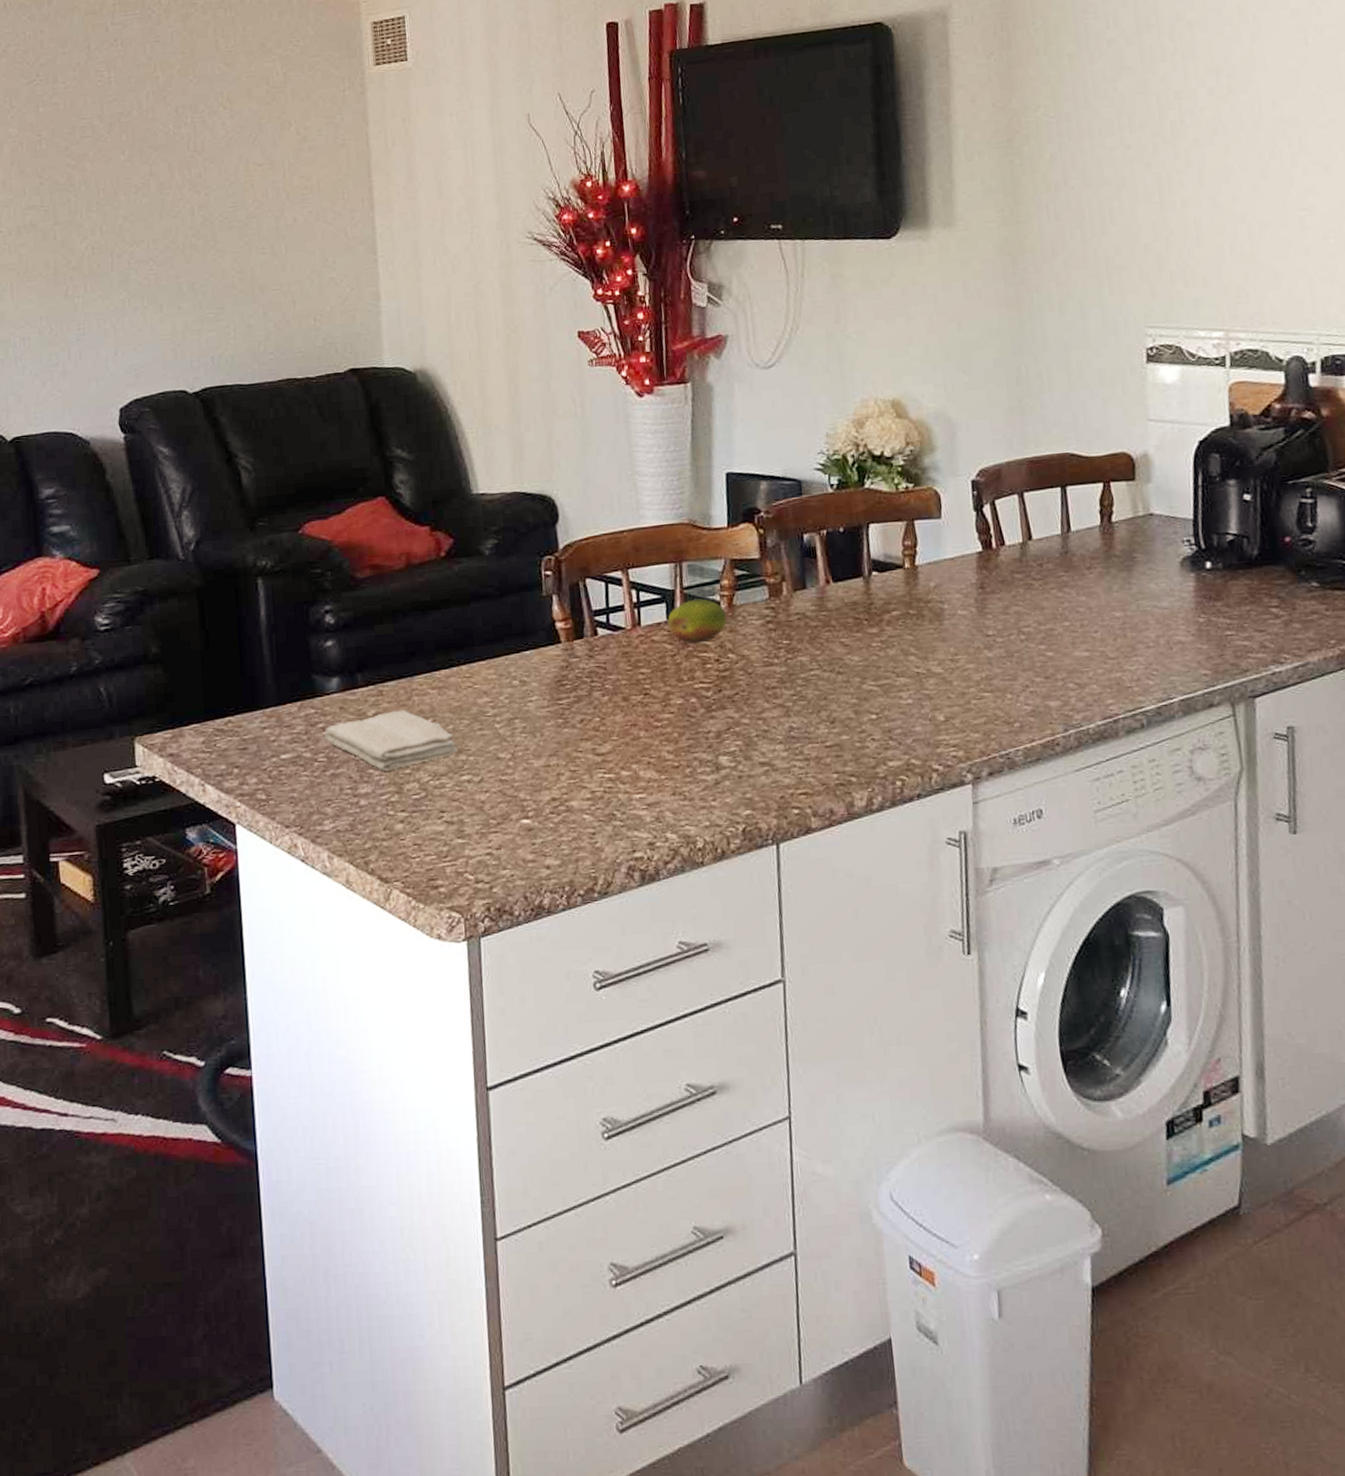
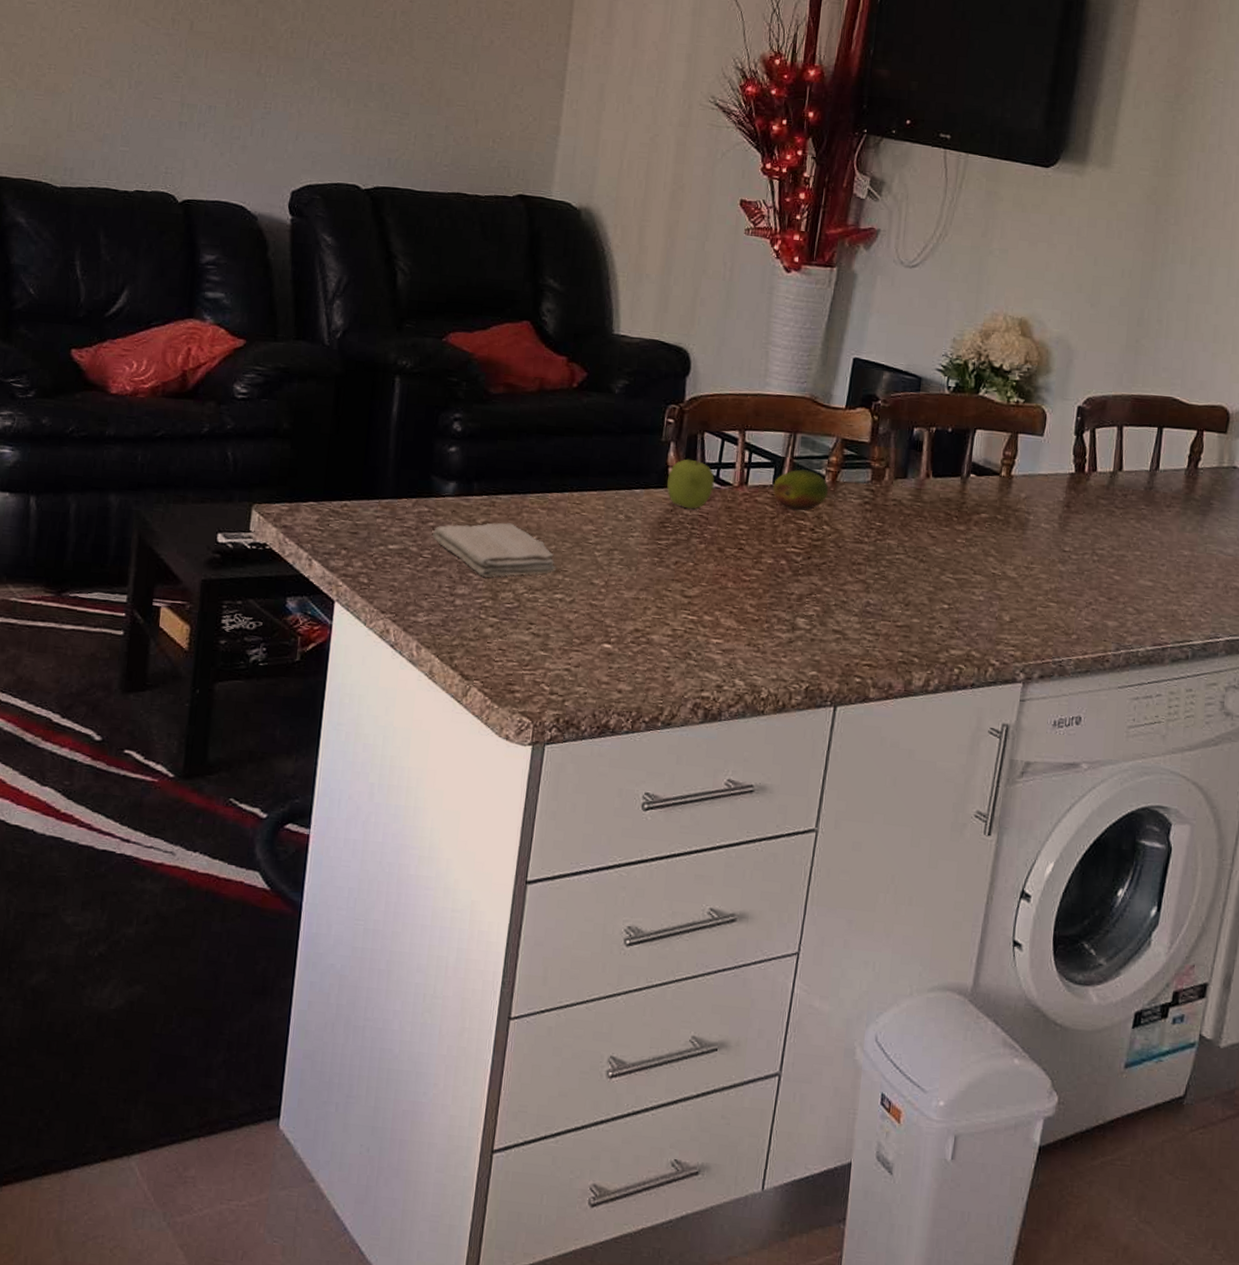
fruit: none [556,606,606,662] -> present [667,457,714,510]

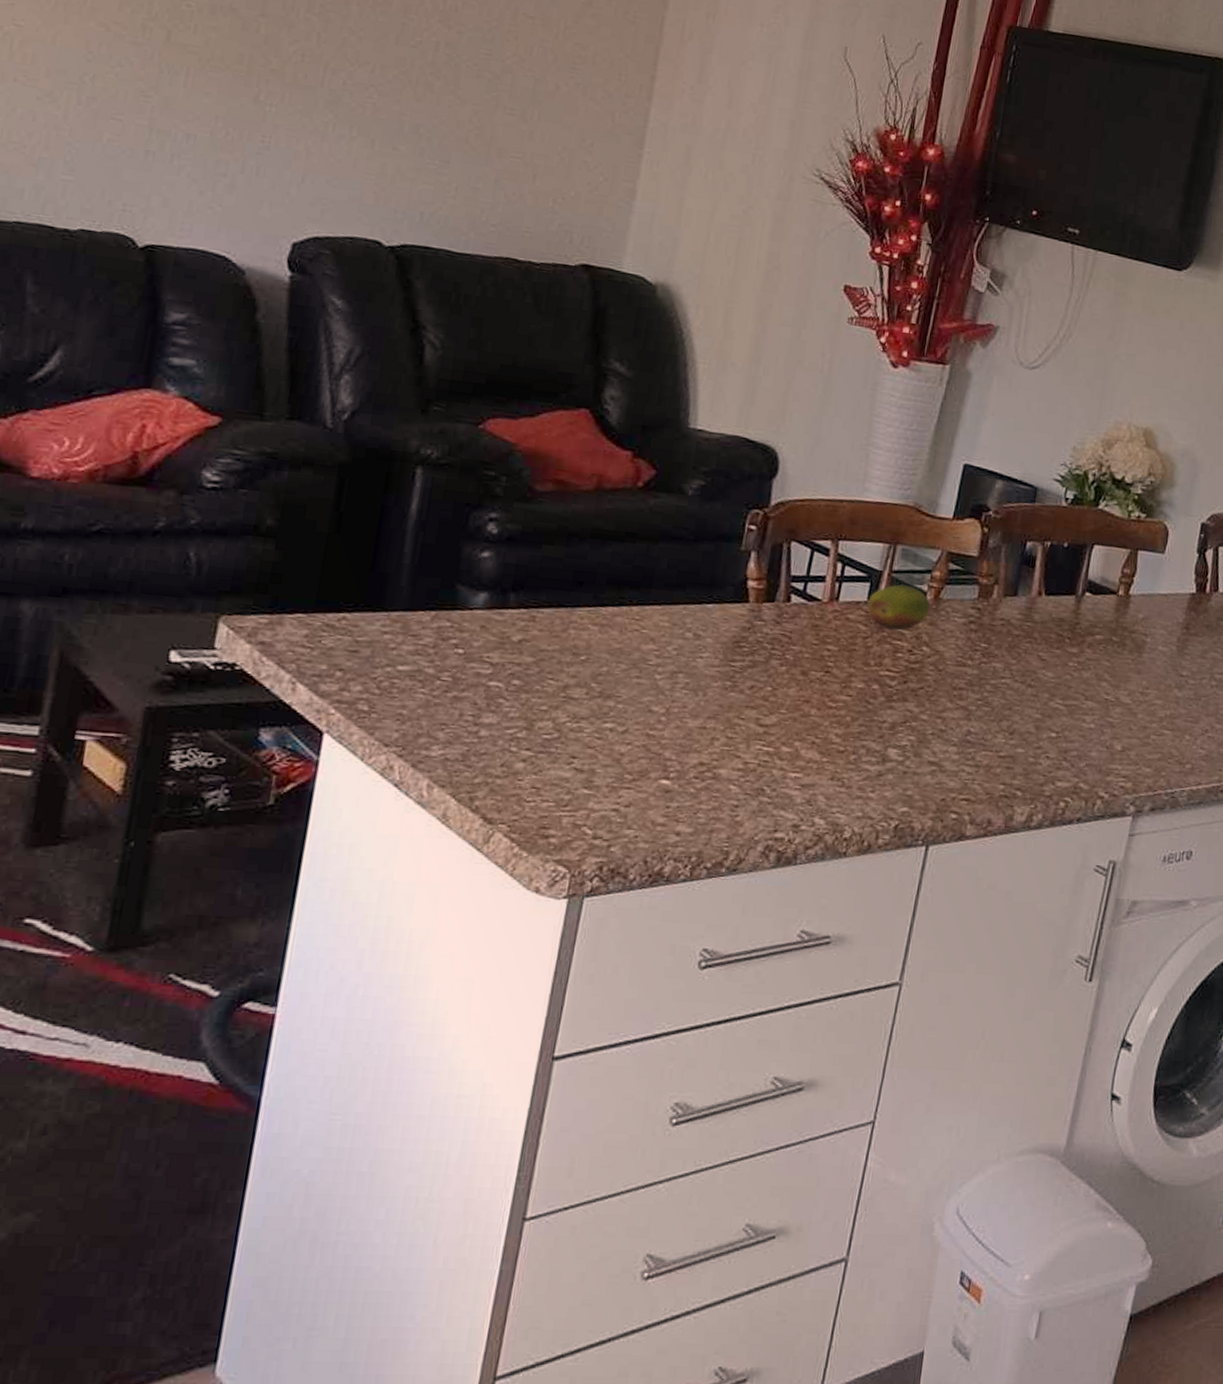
washcloth: present [432,522,556,577] -> none [454,640,608,704]
fruit: present [667,457,714,510] -> none [744,569,801,628]

